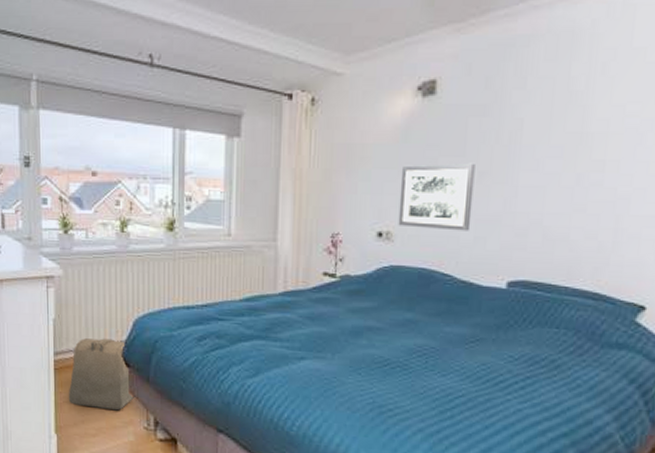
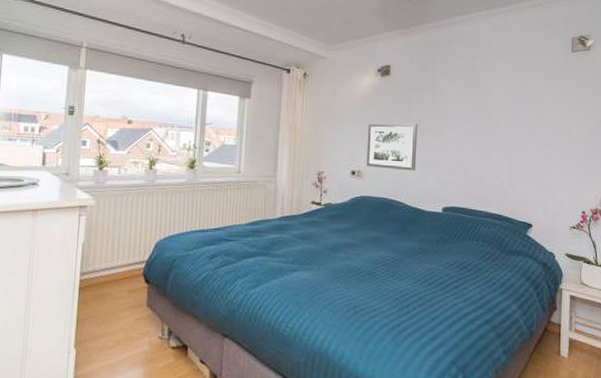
backpack: present [68,338,136,411] -> none [90,259,153,323]

